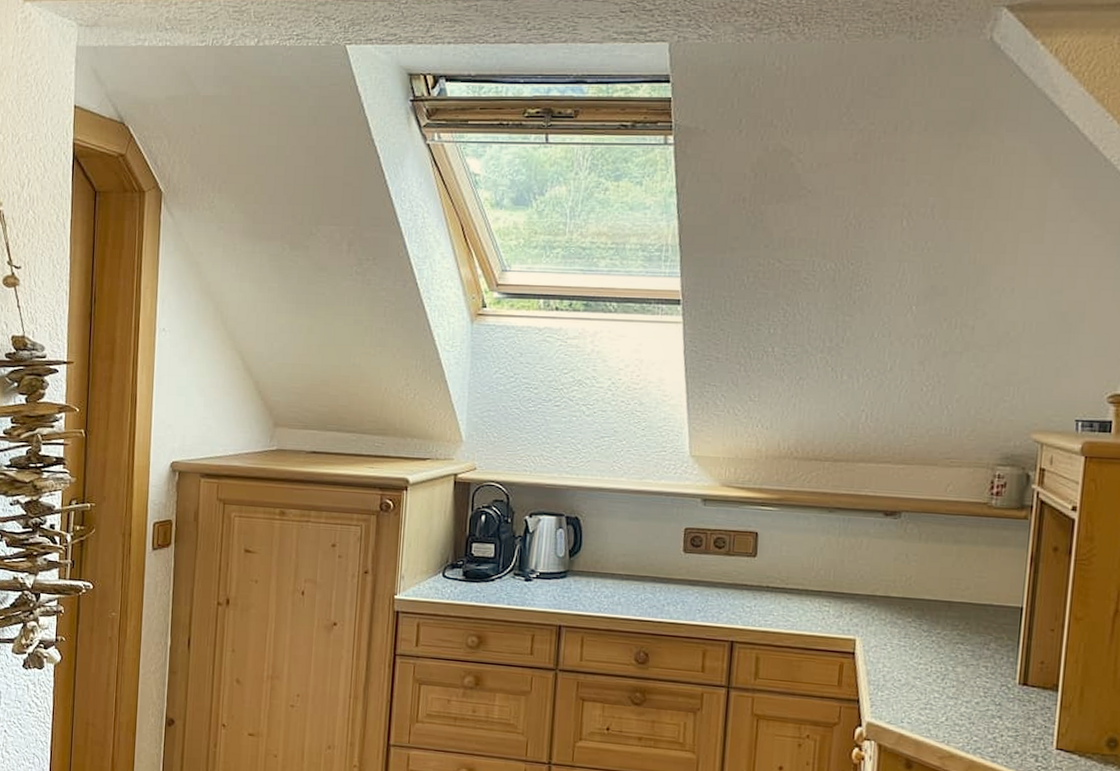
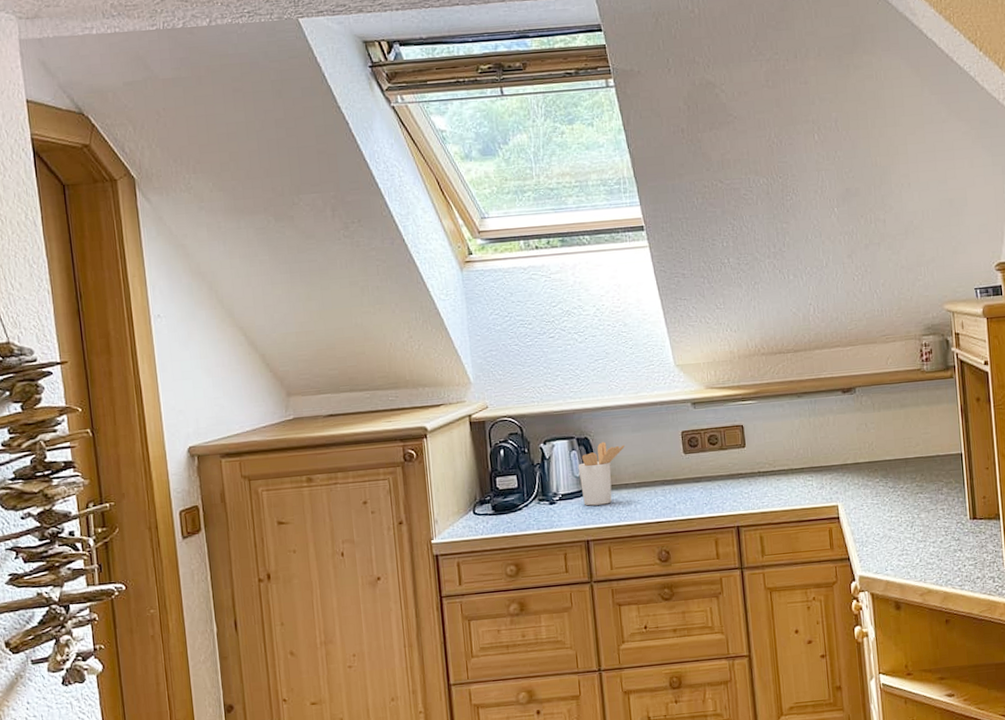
utensil holder: none [562,525,618,592] -> present [578,442,625,506]

